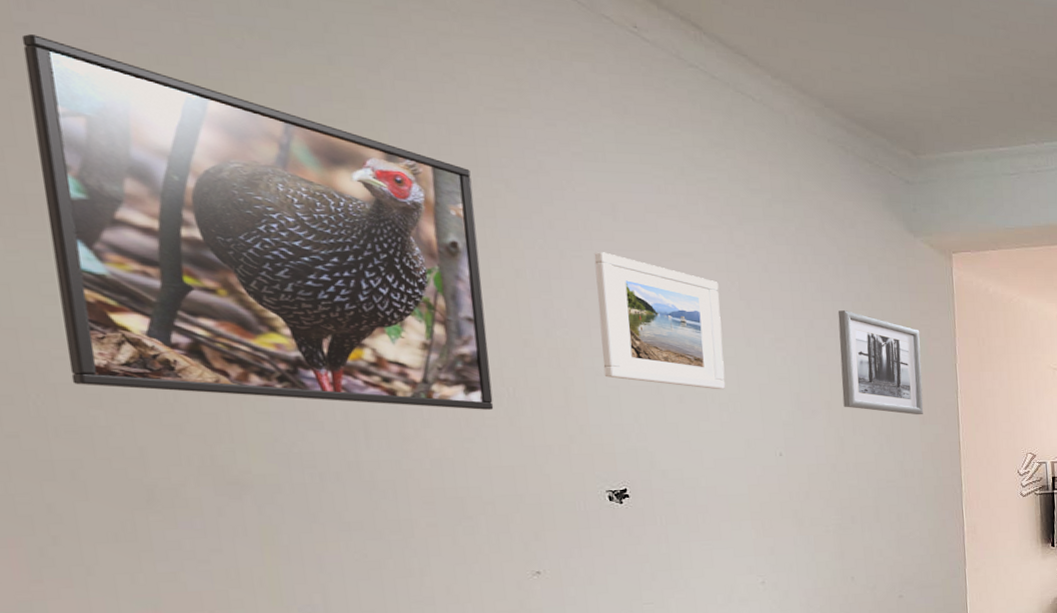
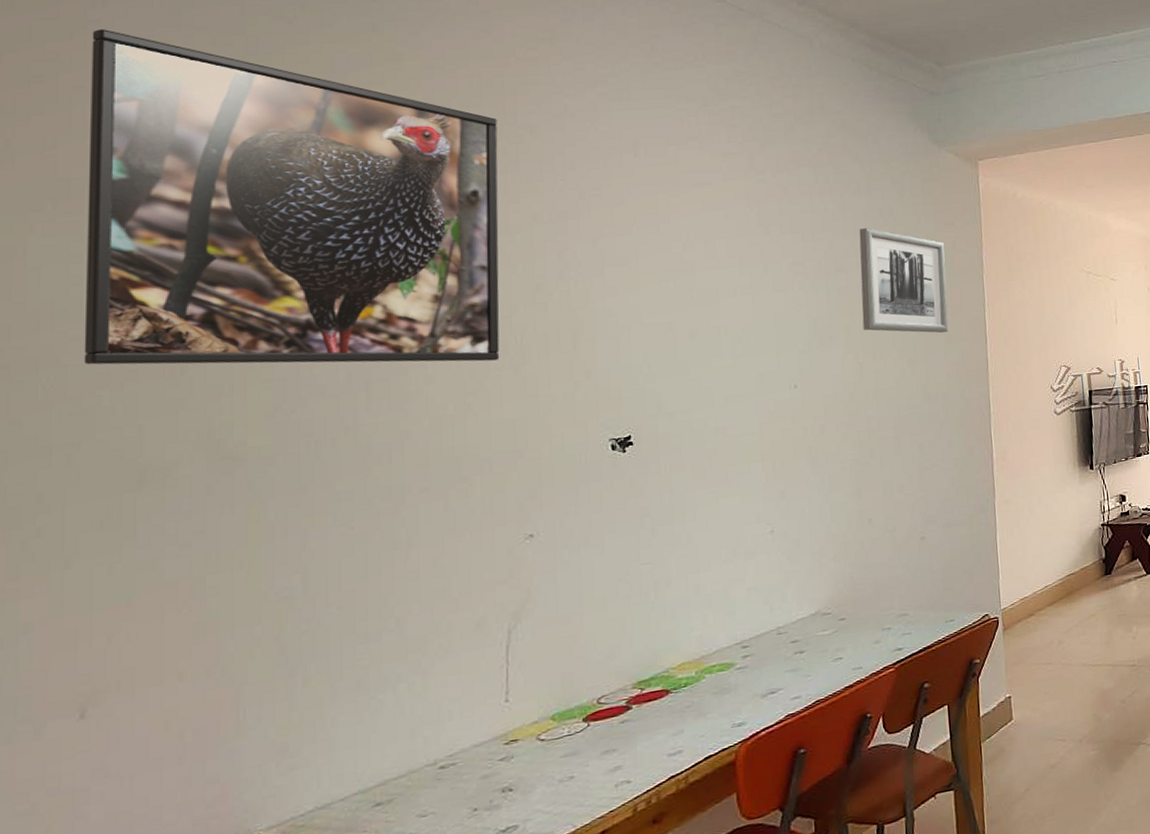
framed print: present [594,252,726,390] -> none [612,188,740,322]

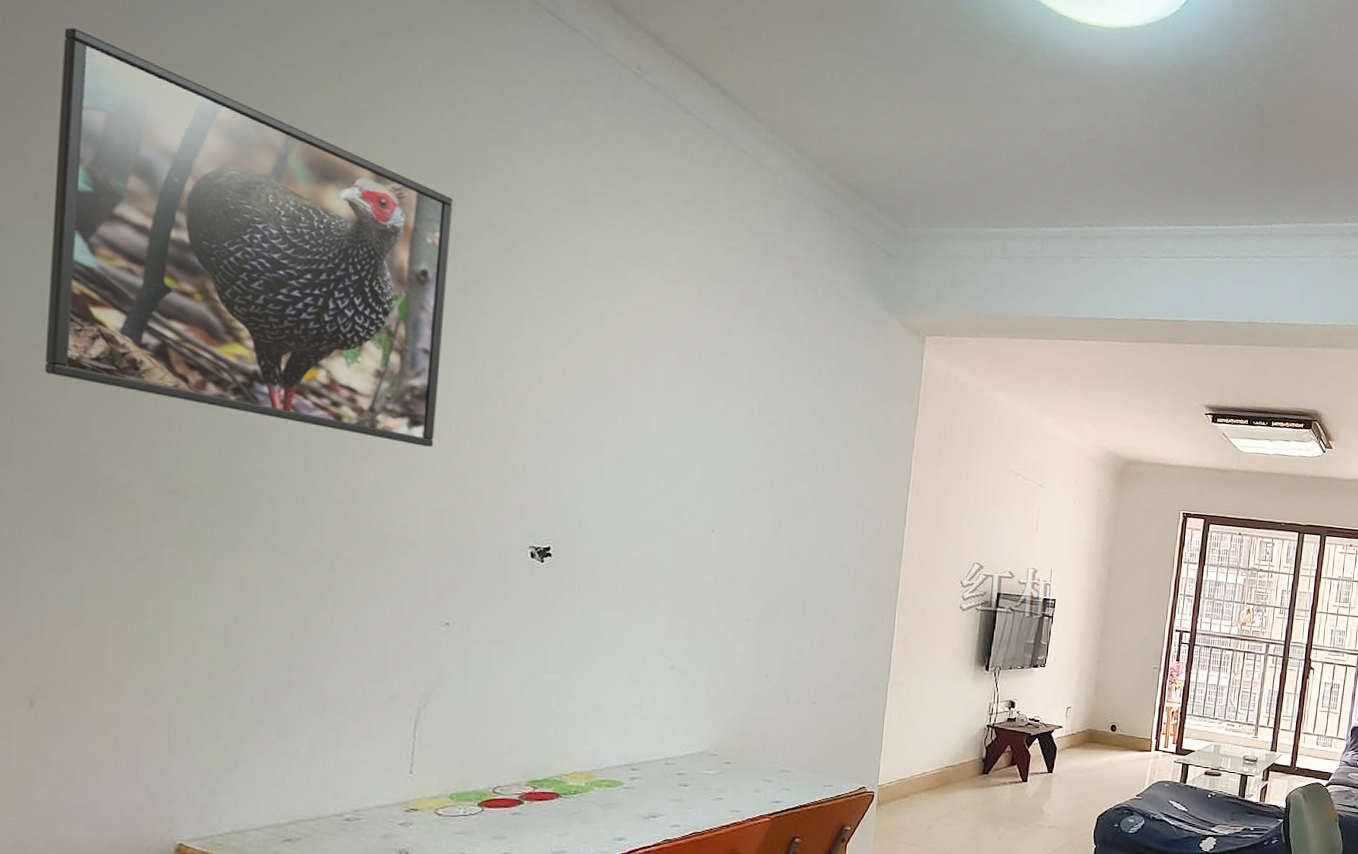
wall art: present [859,228,948,333] -> none [786,384,879,507]

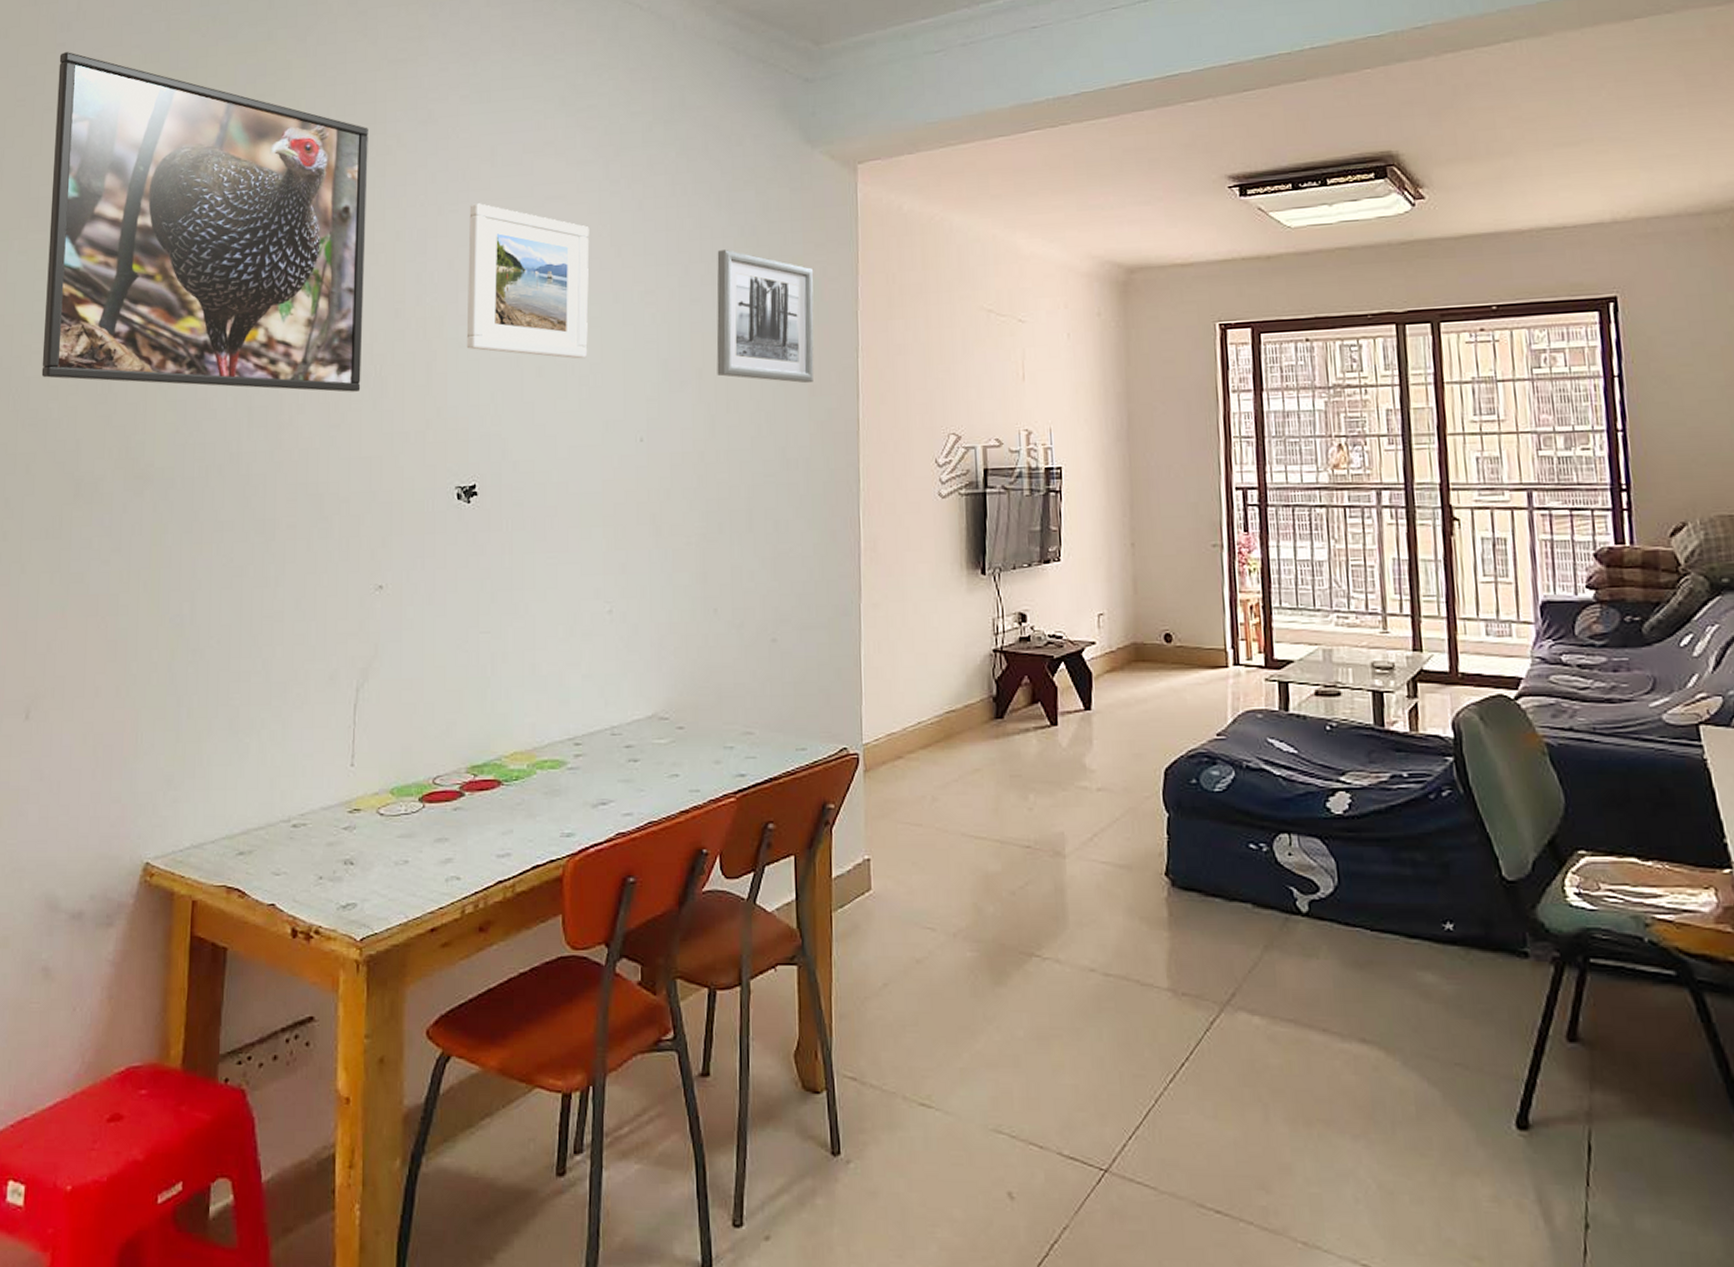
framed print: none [548,295,679,455] -> present [466,203,590,359]
wall art: none [786,384,879,507] -> present [716,250,814,384]

